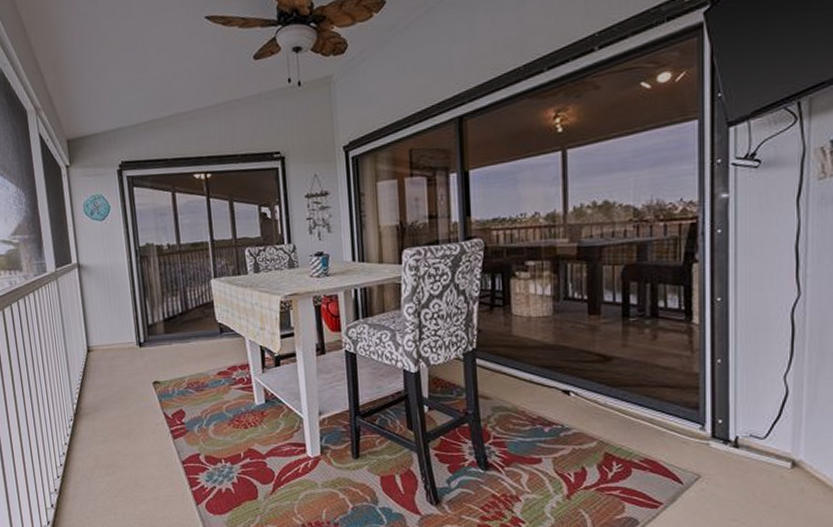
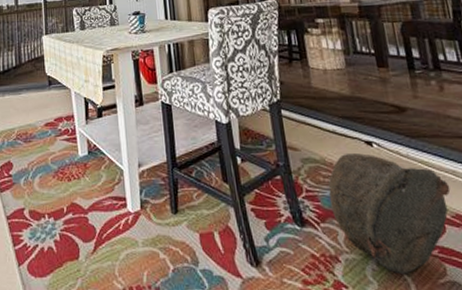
bag: none [517,402,644,512] -> present [329,153,451,275]

